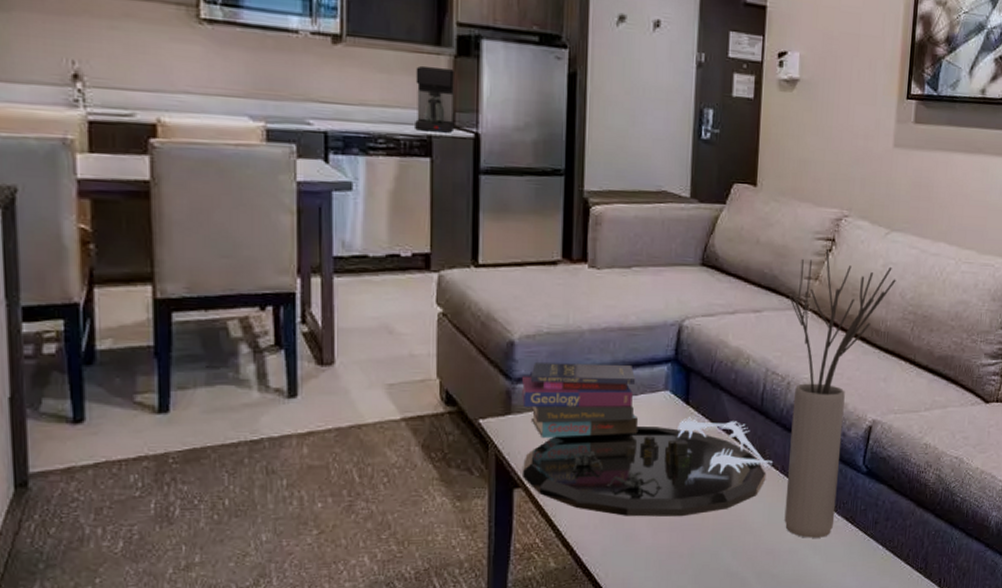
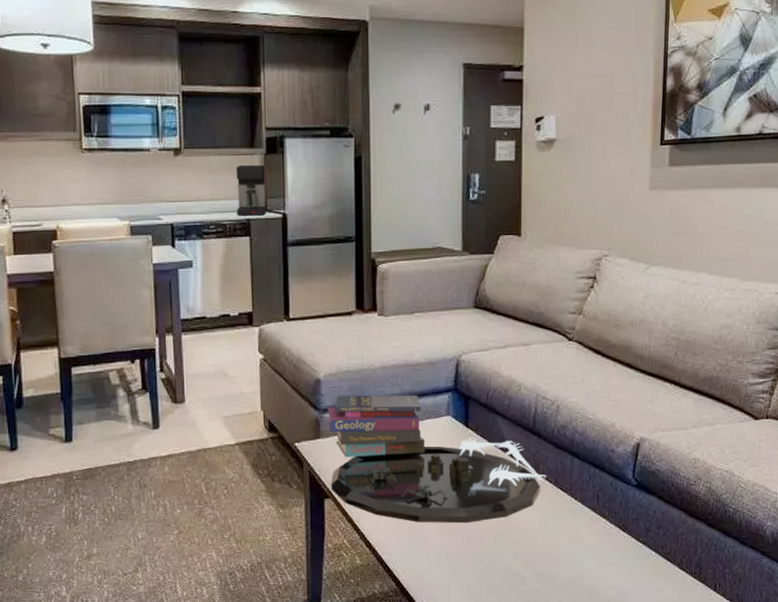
vase: present [784,248,896,538] -> none [555,285,658,544]

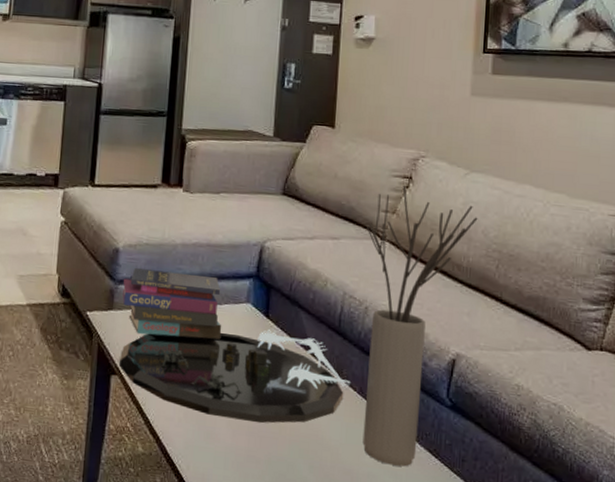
coffee maker: present [236,164,267,216] -> none [55,34,86,83]
vase: none [555,285,658,544] -> present [362,185,478,467]

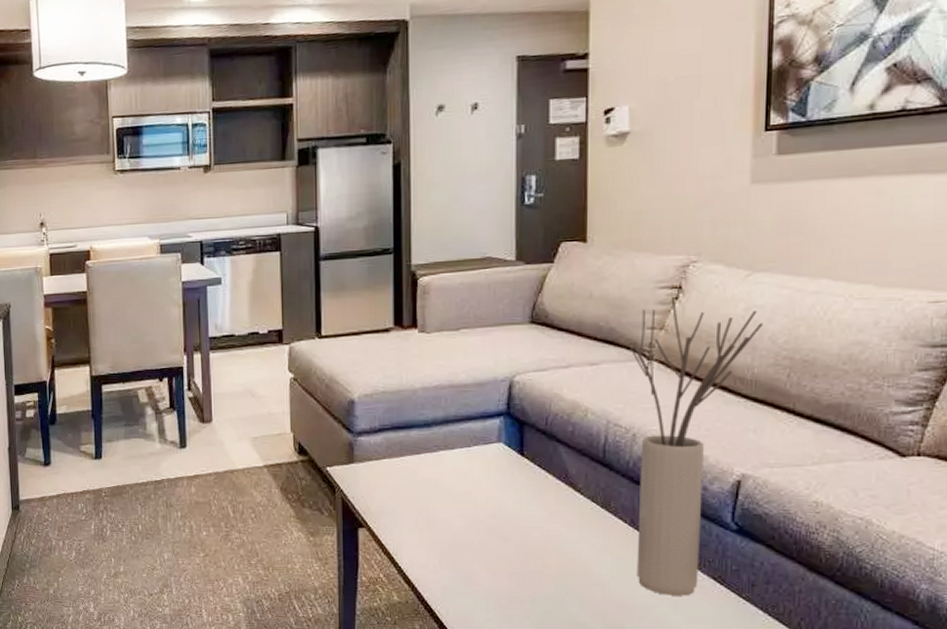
decorative tray: present [119,328,350,424] -> none [366,466,619,564]
books: present [122,268,222,340] -> none [361,418,473,485]

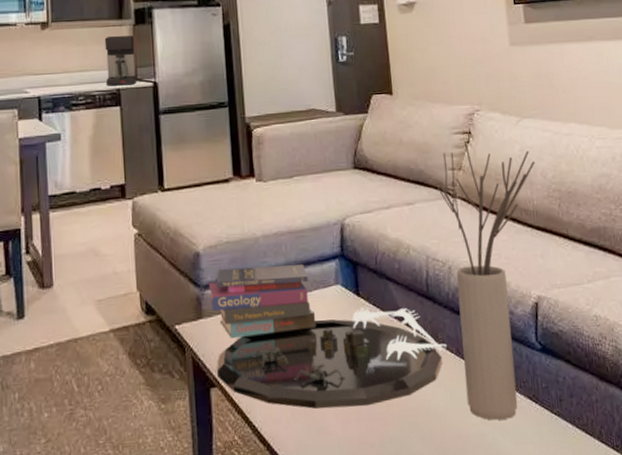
coffee maker: none [266,177,299,231] -> present [104,35,137,86]
books: none [361,418,473,485] -> present [208,264,316,339]
decorative tray: none [366,466,619,564] -> present [217,306,447,409]

